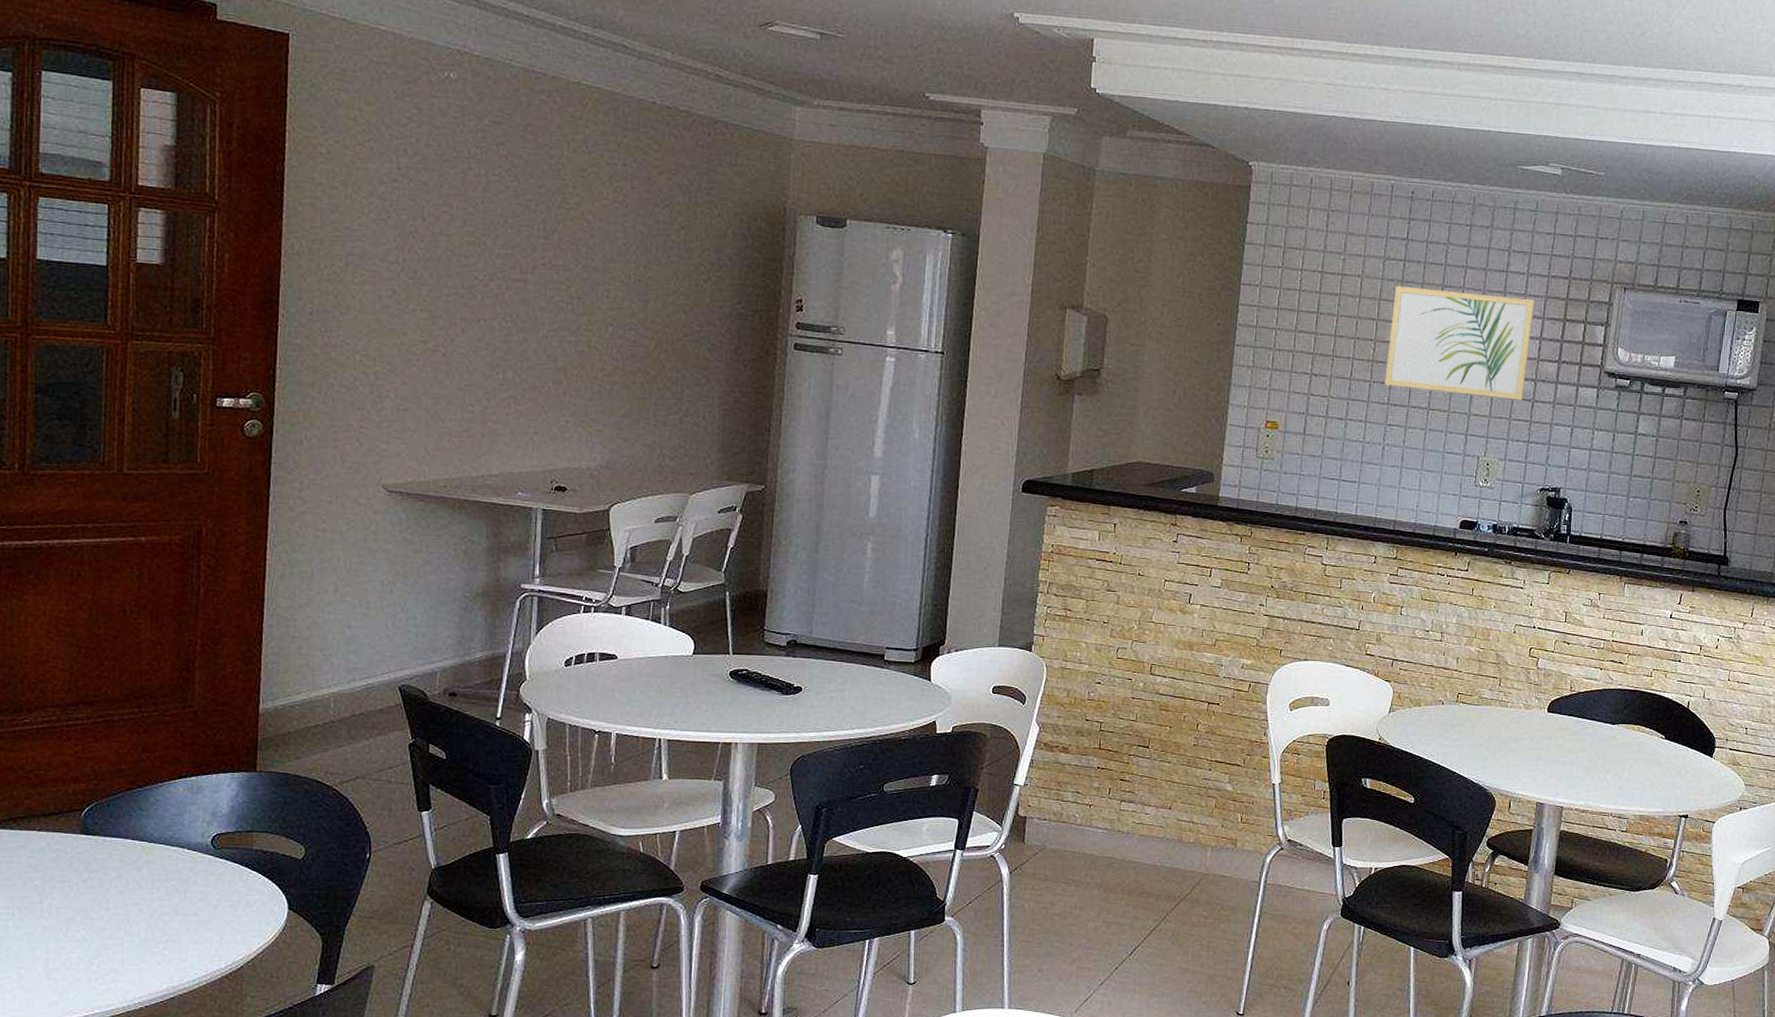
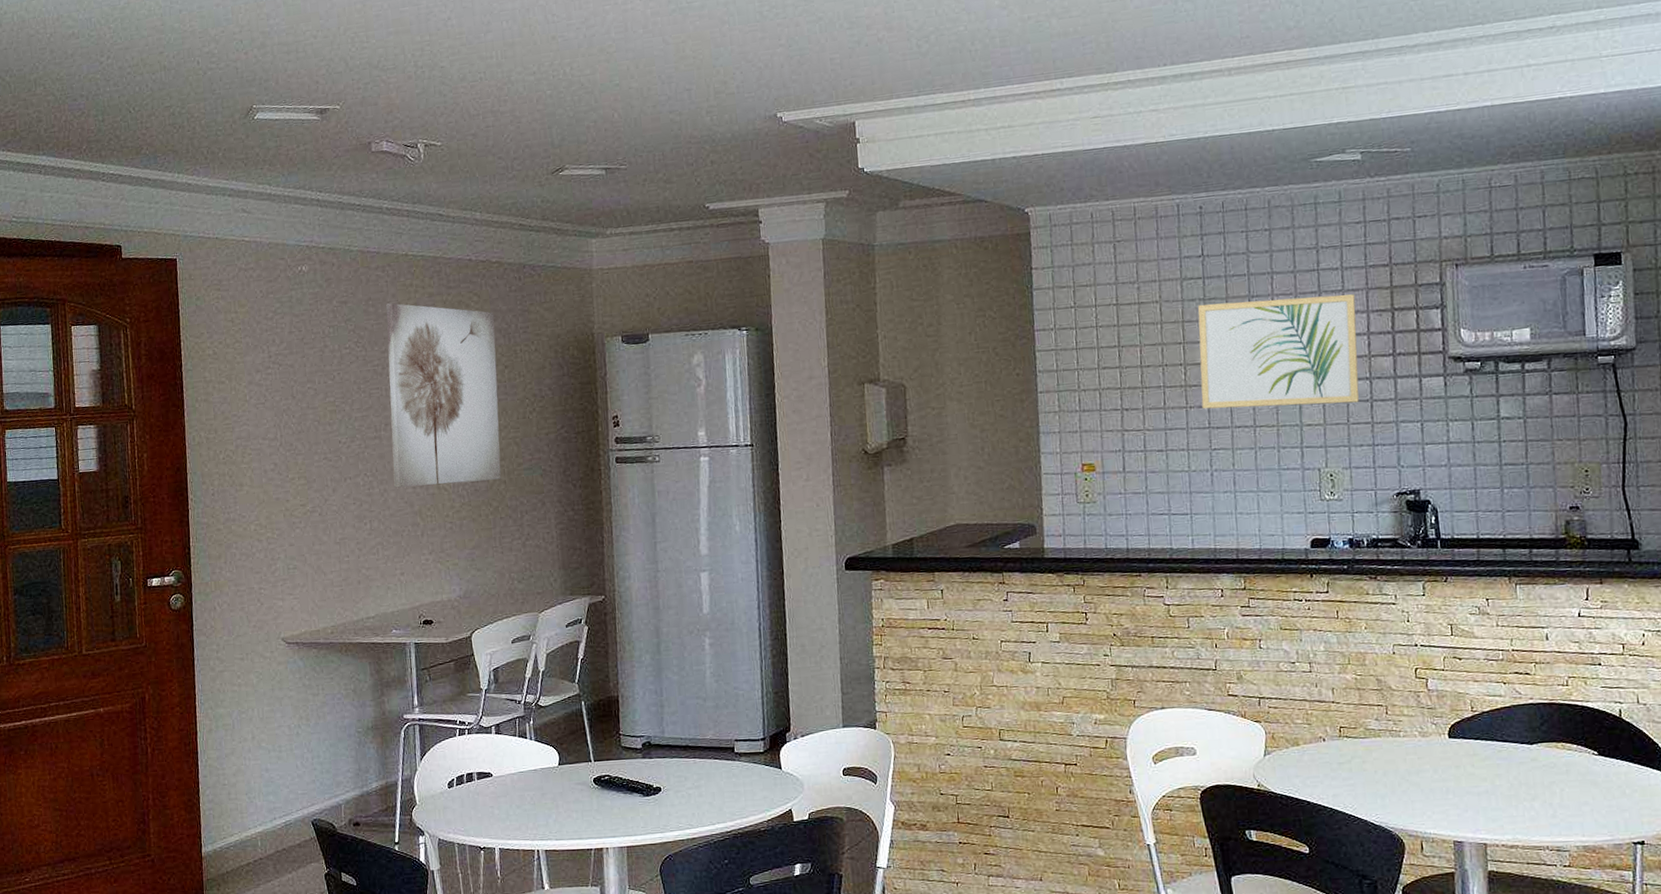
wall art: none [536,134,675,347] -> present [386,303,501,488]

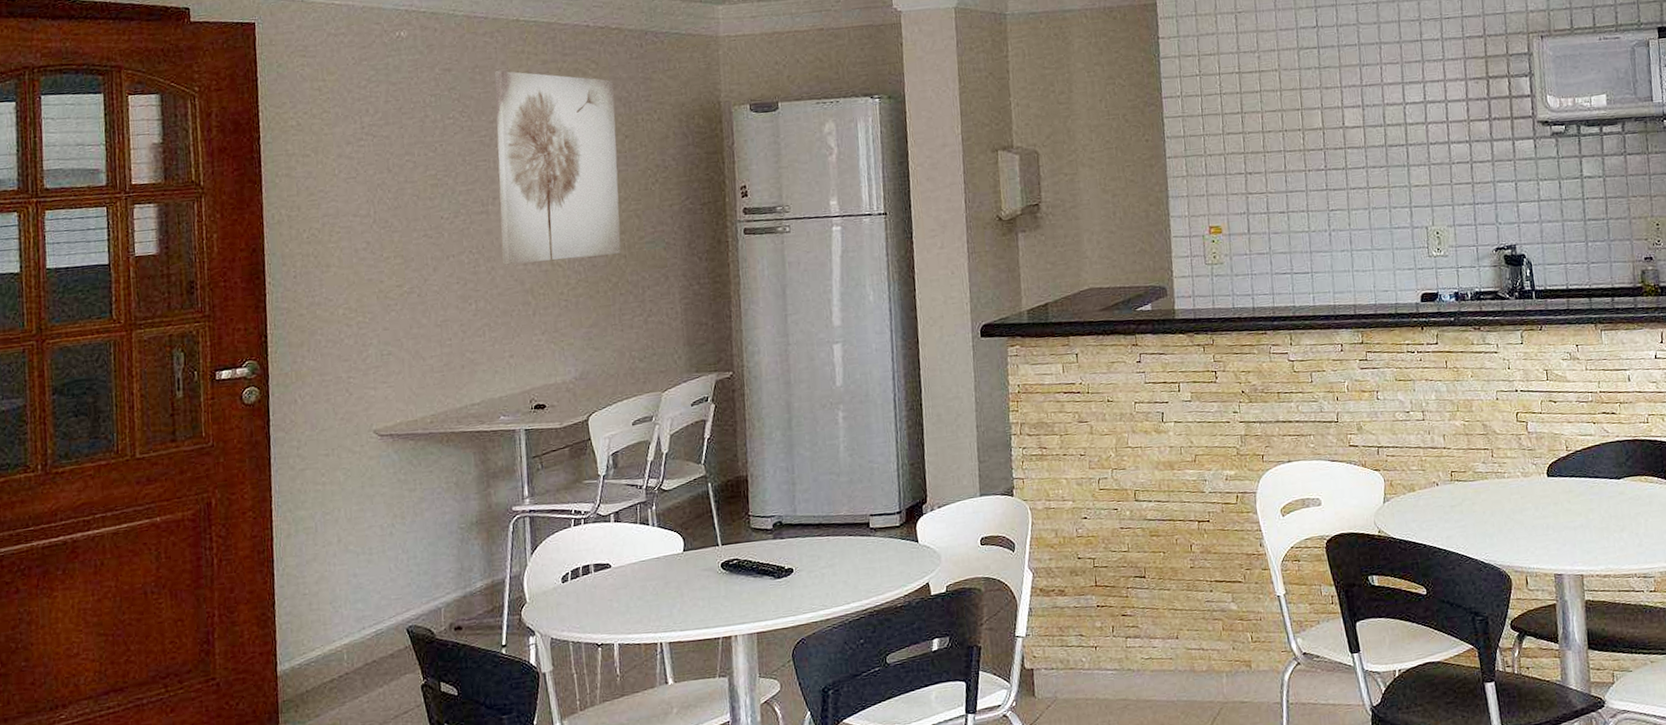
wall art: present [1198,294,1360,409] -> none [1314,63,1461,172]

